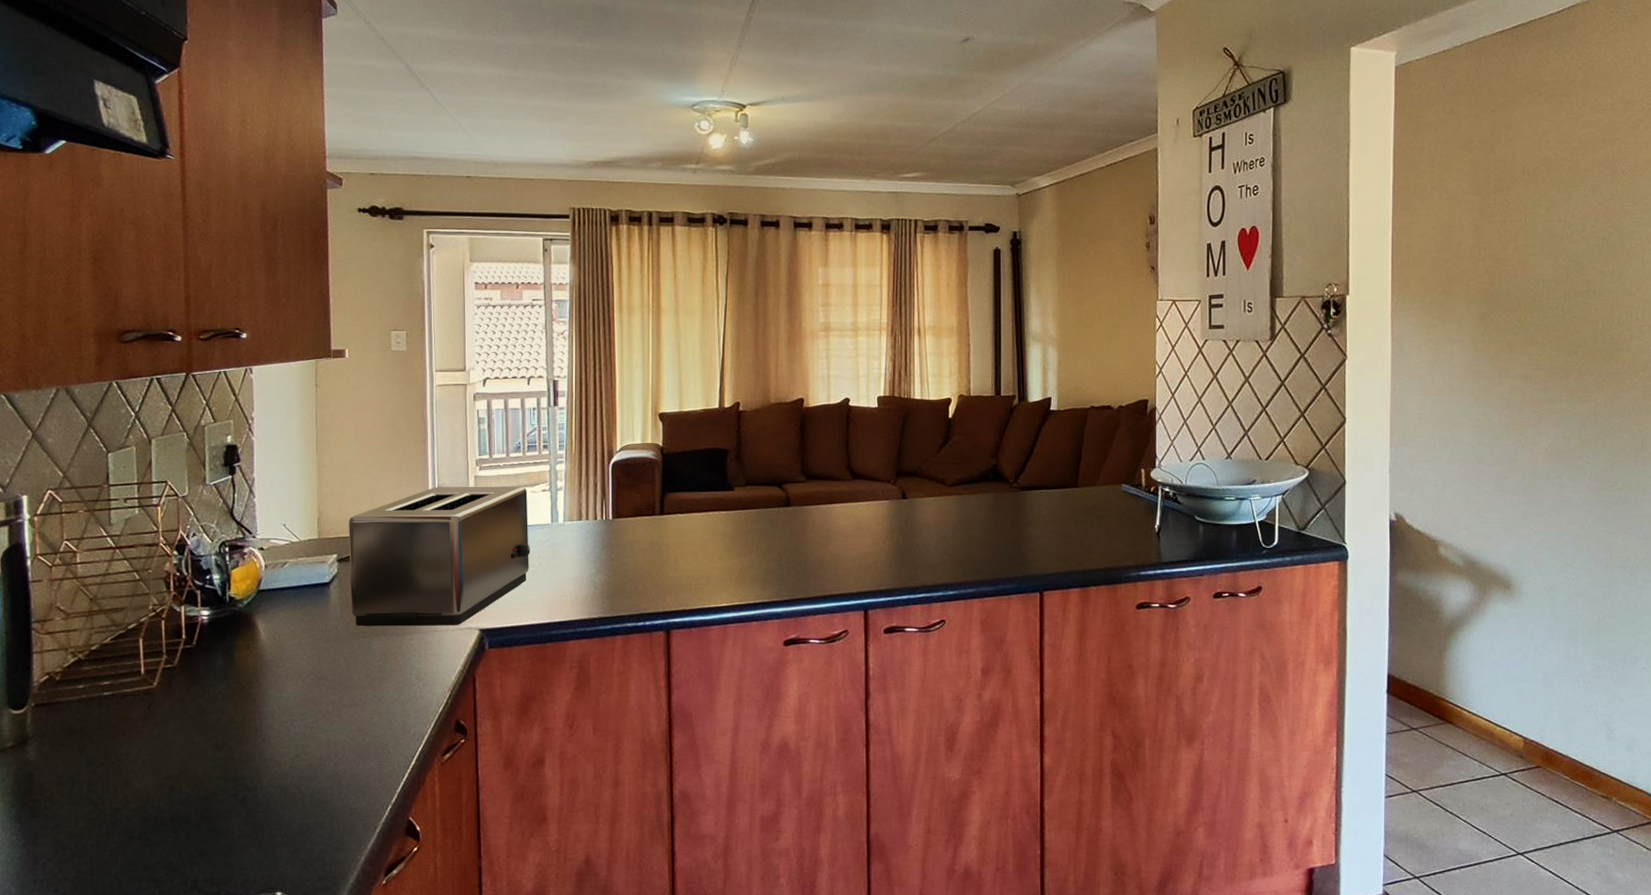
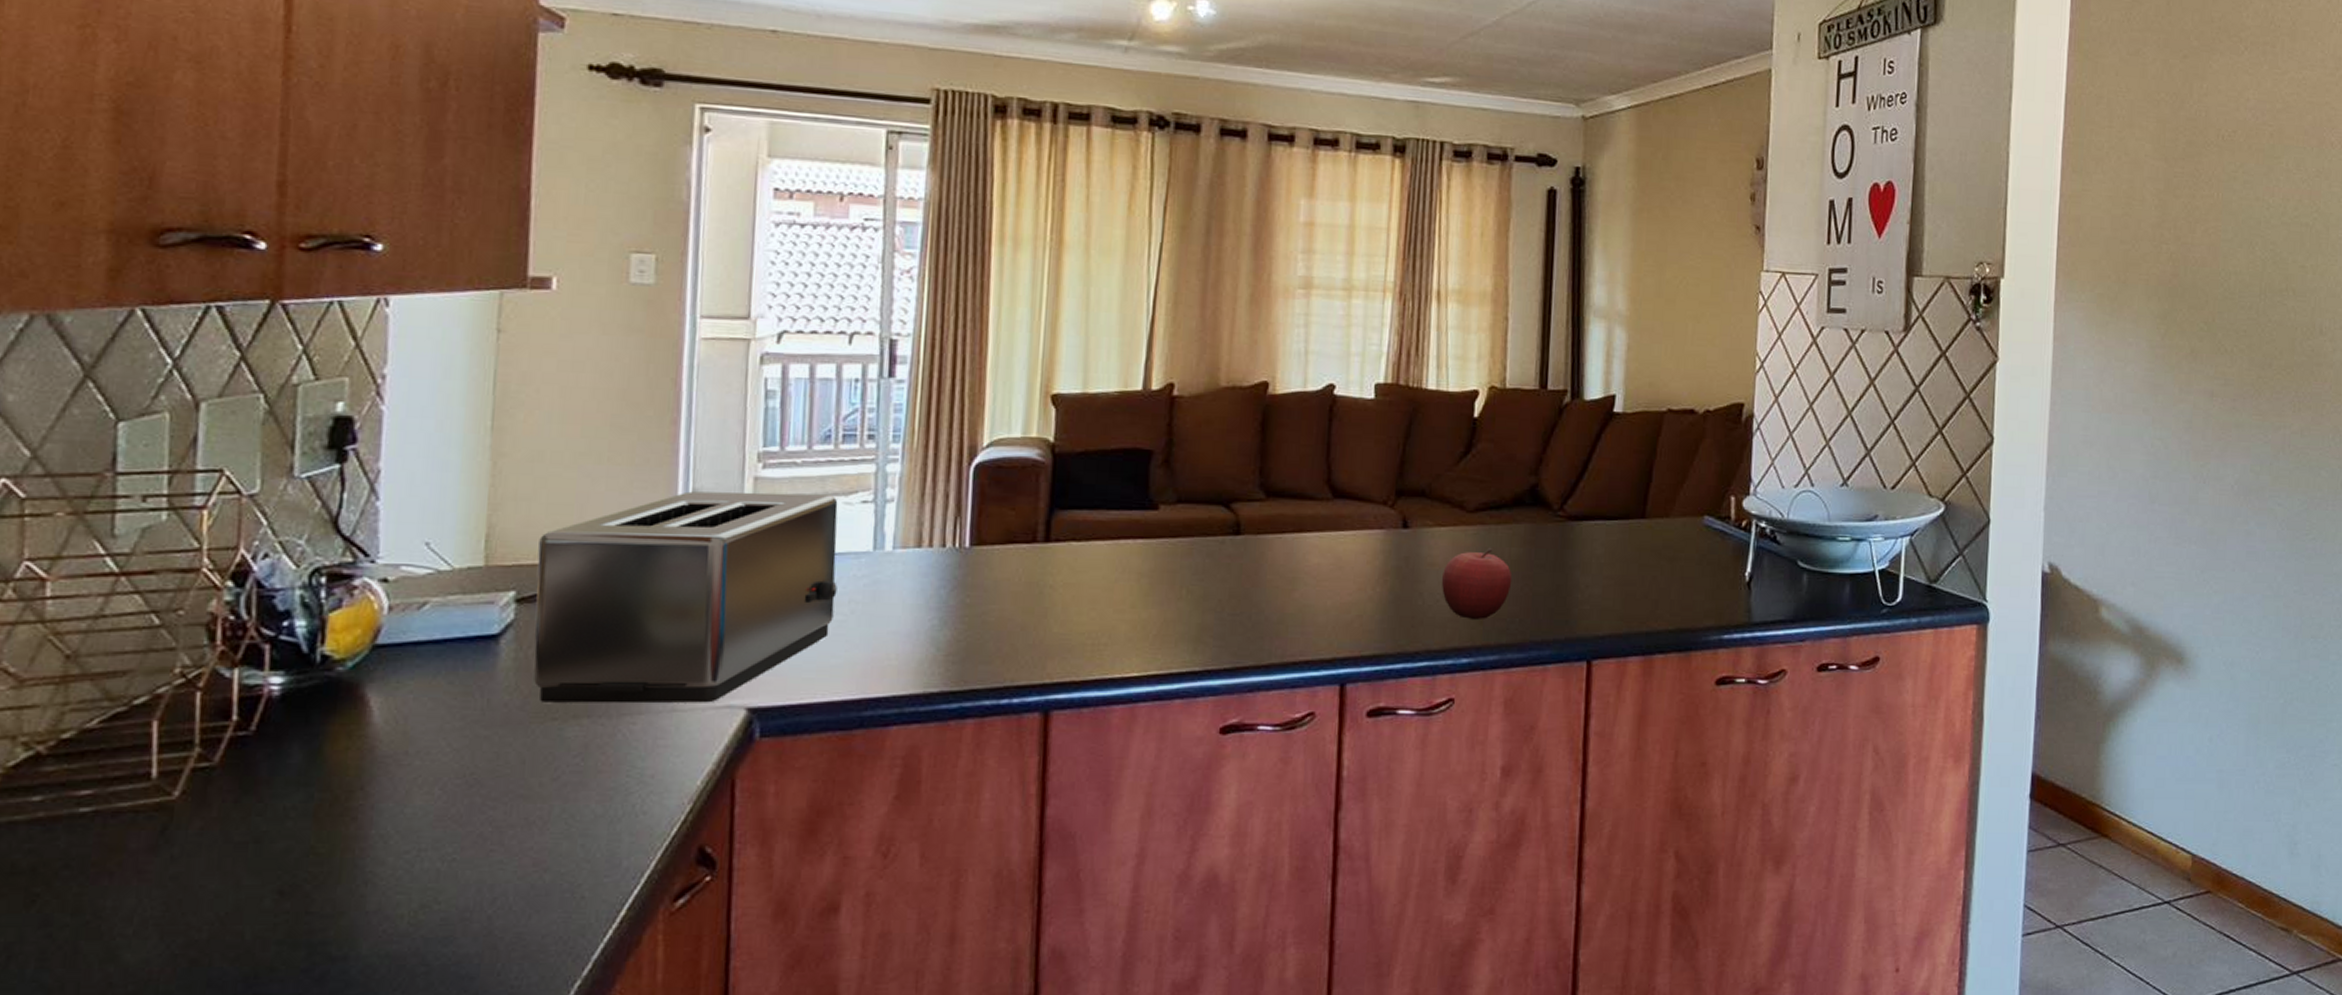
fruit: none [932,512,982,564] -> present [1442,548,1513,621]

